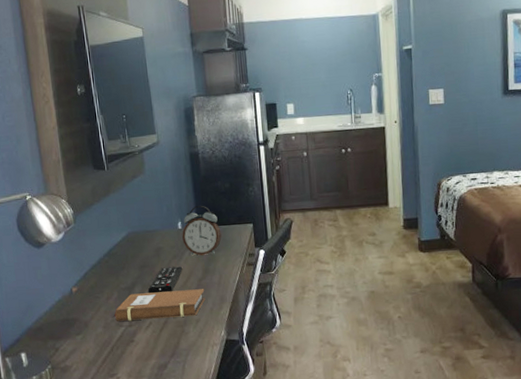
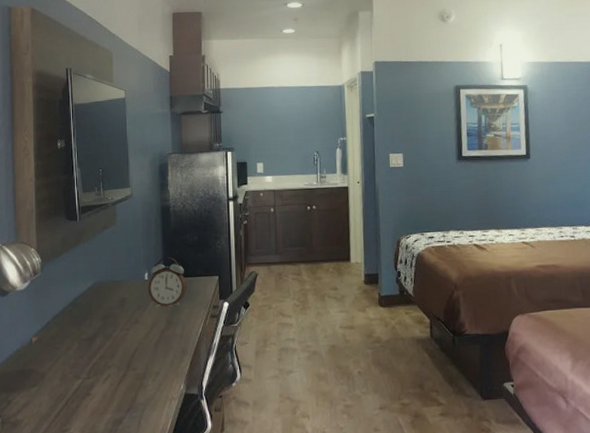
notebook: present [113,289,205,321] -> none [71,340,167,373]
remote control: present [148,266,182,293] -> none [110,317,145,344]

